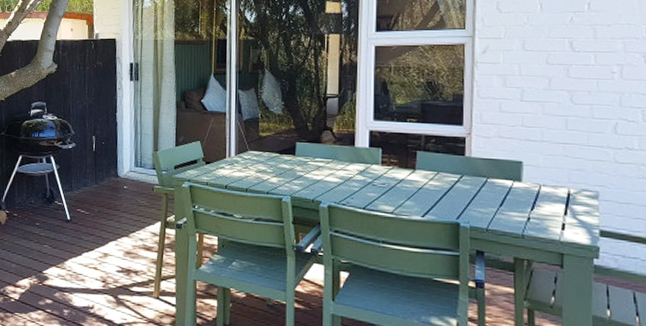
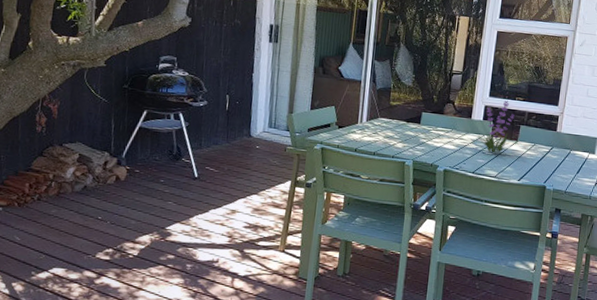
plant: none [366,122,408,185] -> present [479,100,515,154]

